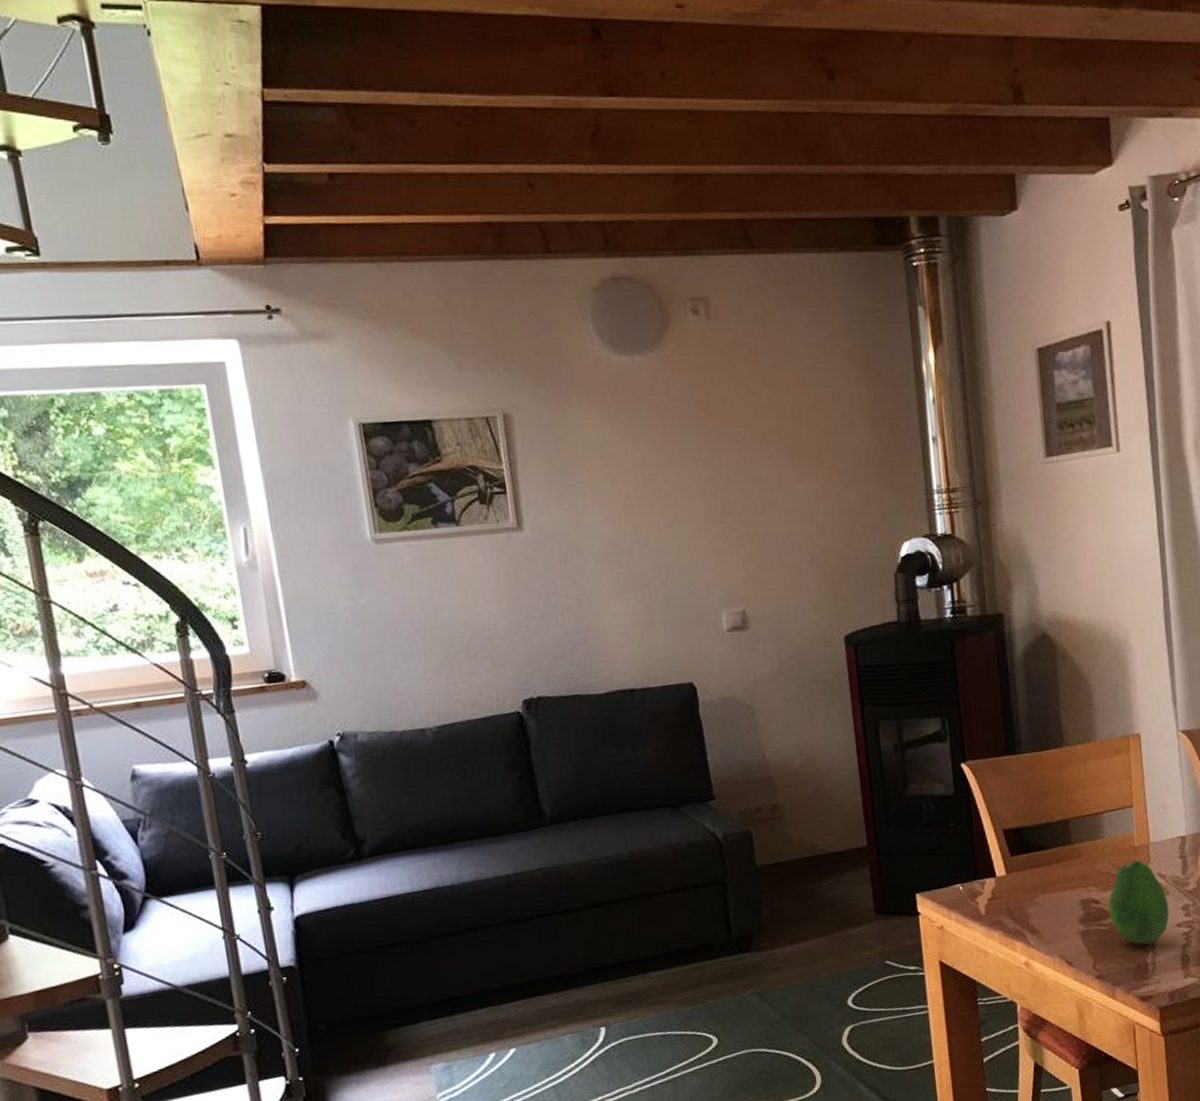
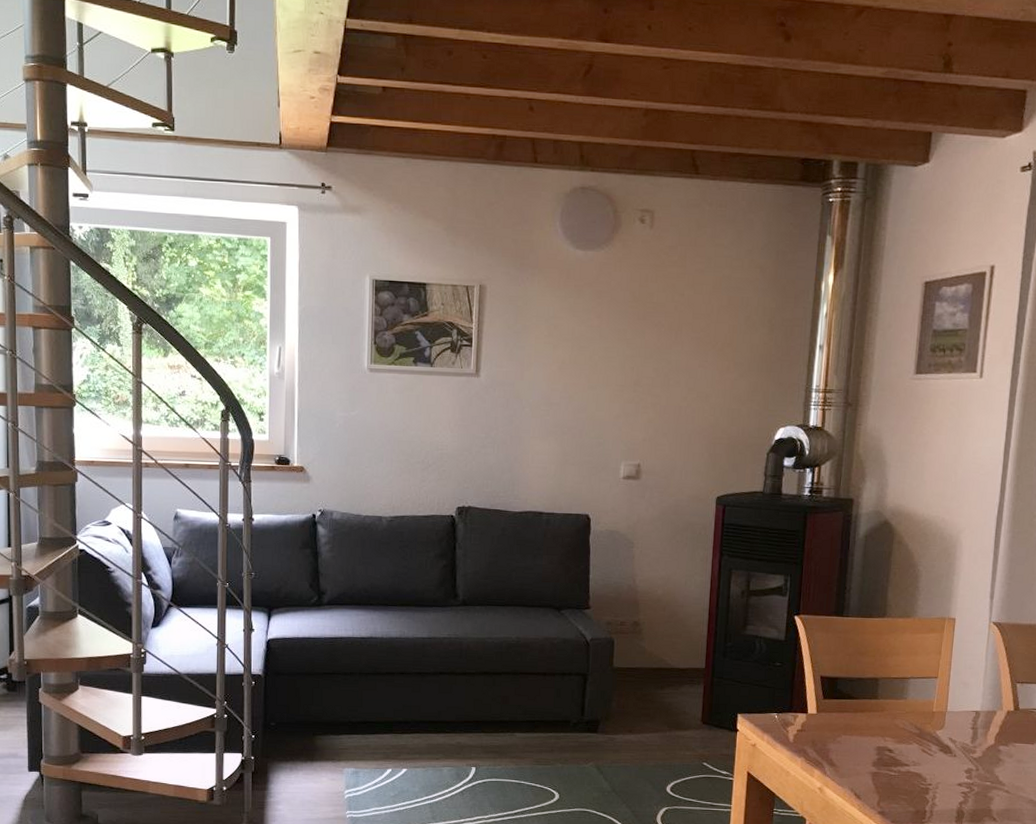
fruit: present [1108,859,1170,945] -> none [900,722,954,795]

